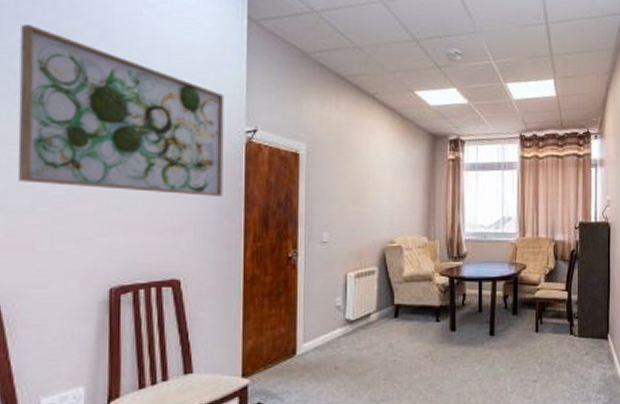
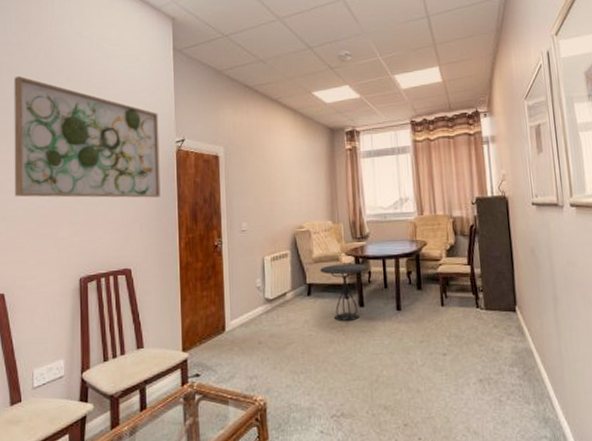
side table: none [410,284,462,347] -> present [320,263,368,322]

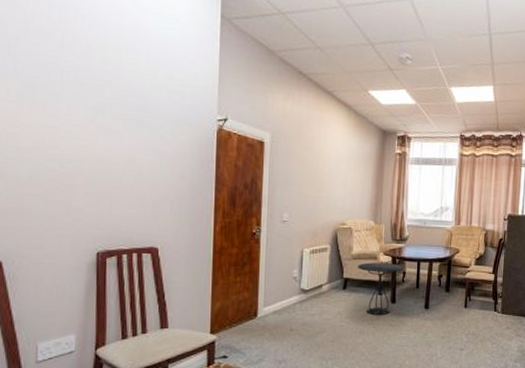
wall art: present [14,75,161,198] -> none [16,12,199,177]

